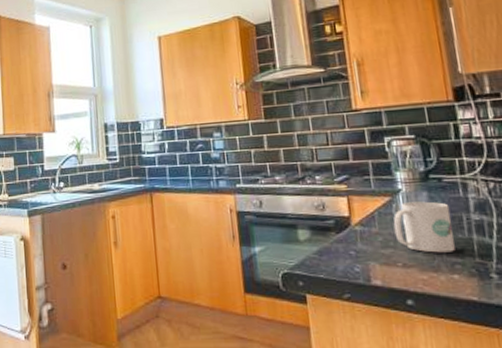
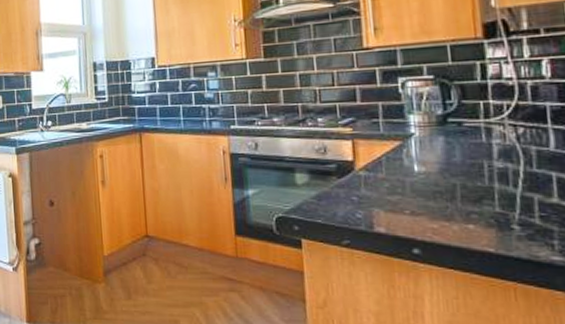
mug: present [393,201,455,253] -> none [402,146,472,201]

